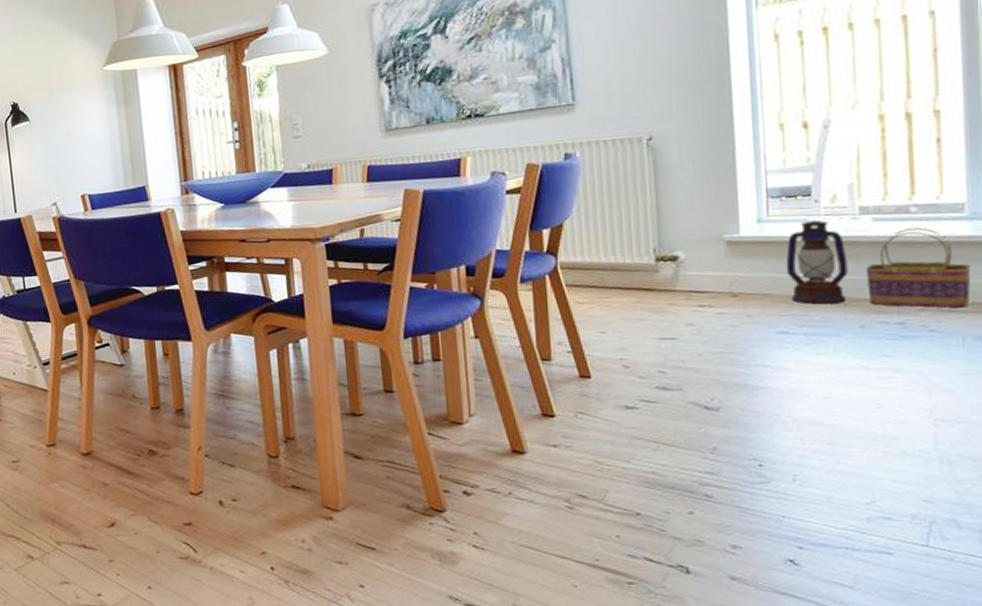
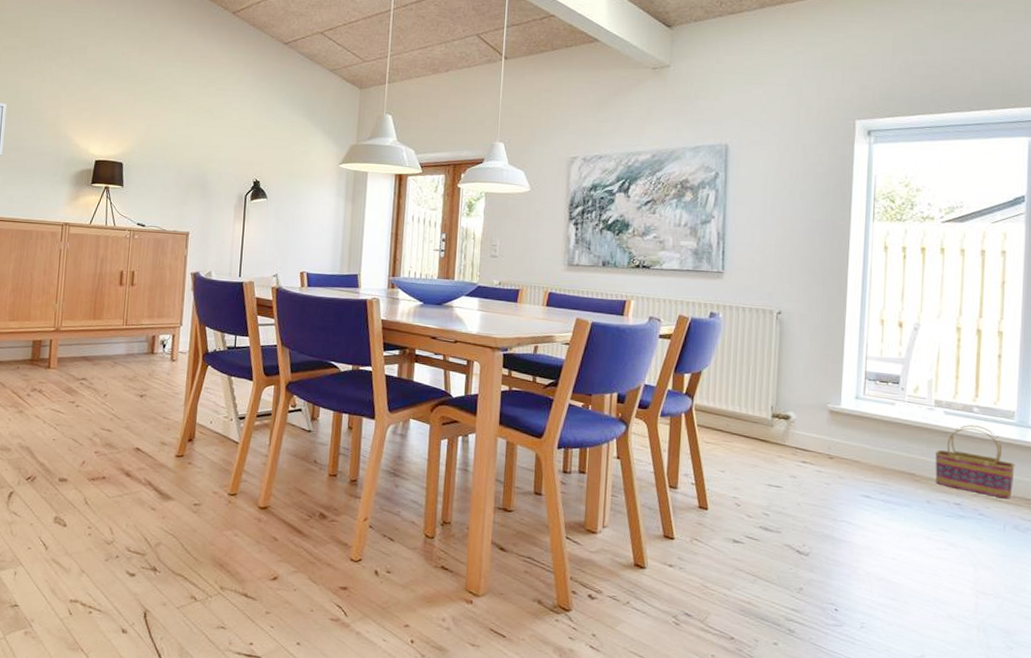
lantern: present [785,220,848,305] -> none [873,404,922,479]

